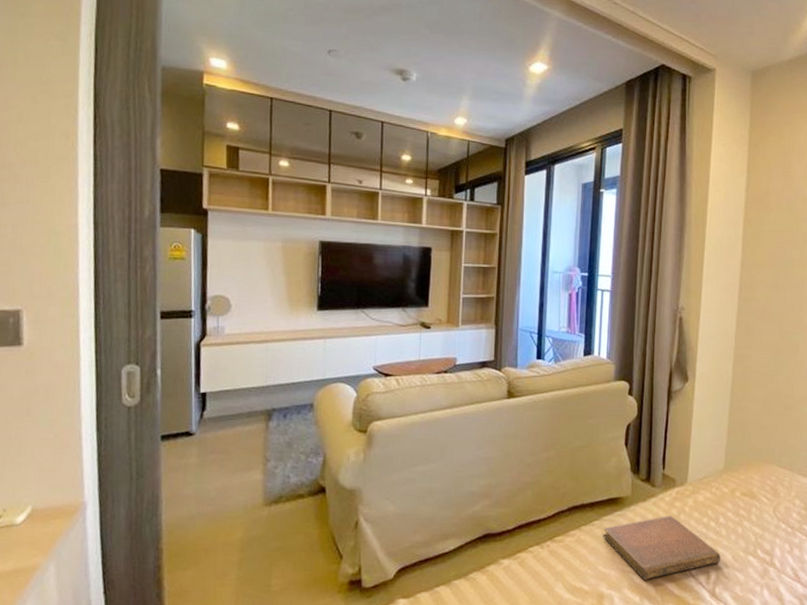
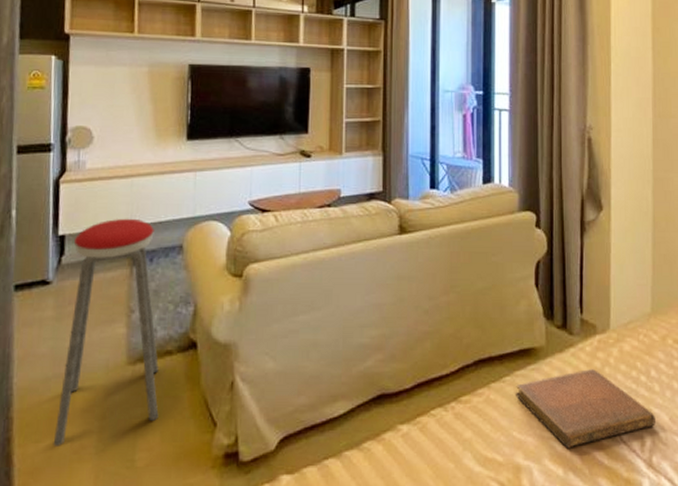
music stool: none [198,379,292,573] -> present [53,218,159,446]

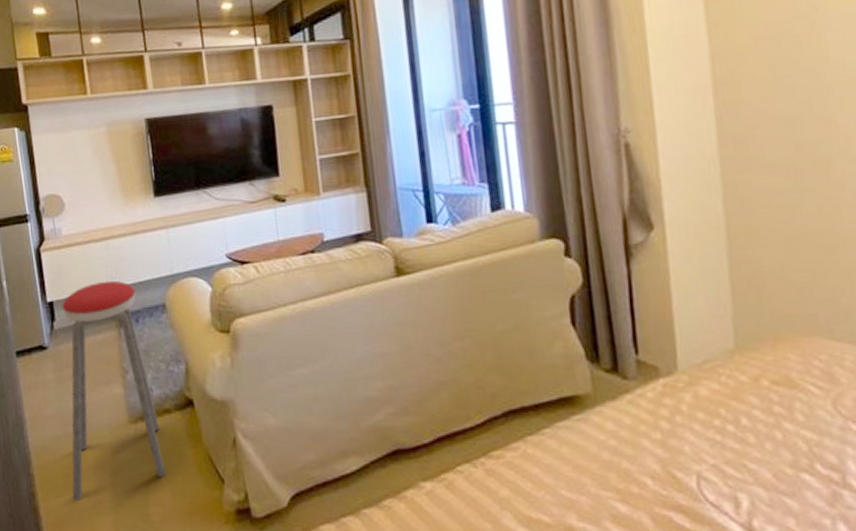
notebook: present [516,368,657,448] -> none [559,417,755,509]

